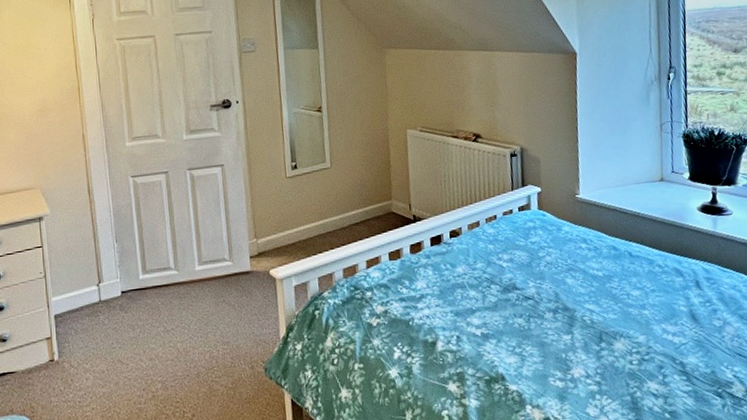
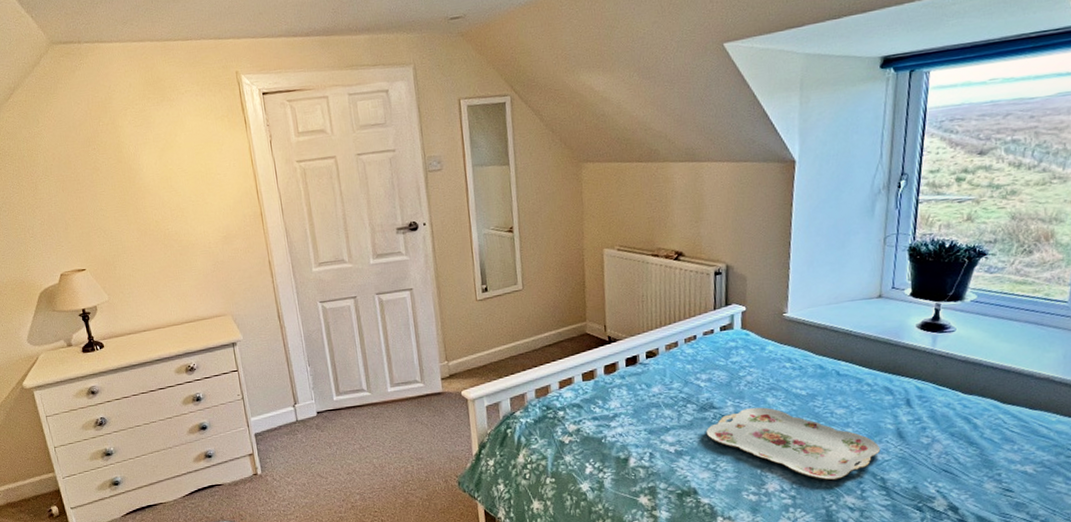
serving tray: none [510,288,677,365] -> present [706,407,881,480]

